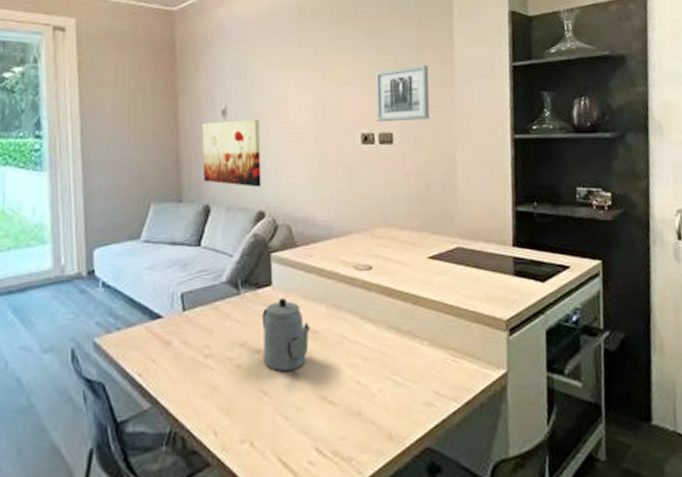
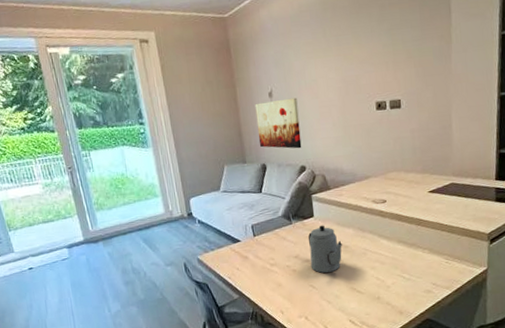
wall art: present [374,64,430,123] -> none [385,40,431,92]

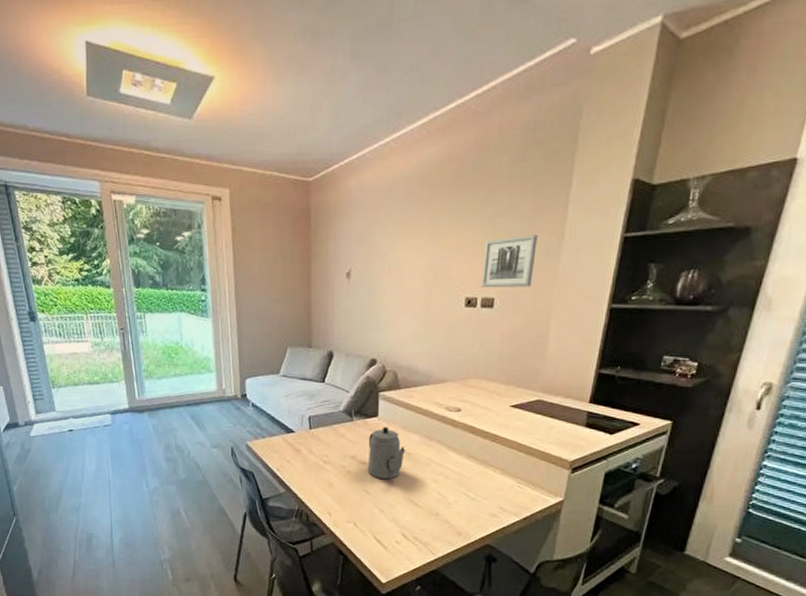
wall art: present [255,97,302,149] -> none [328,281,377,339]
wall art: none [385,40,431,92] -> present [481,234,538,288]

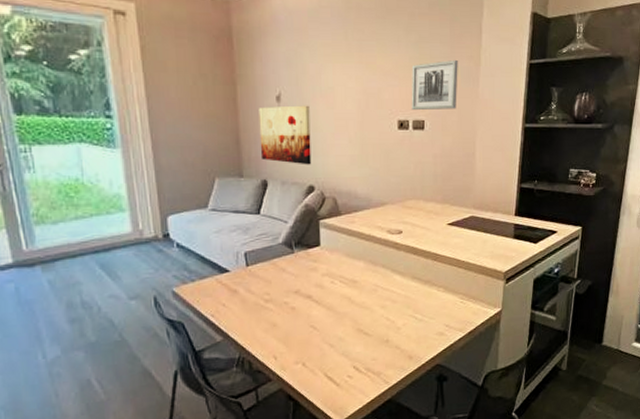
wall art: none [328,281,377,339] -> present [258,105,312,165]
teapot: present [367,427,405,480] -> none [311,256,351,312]

